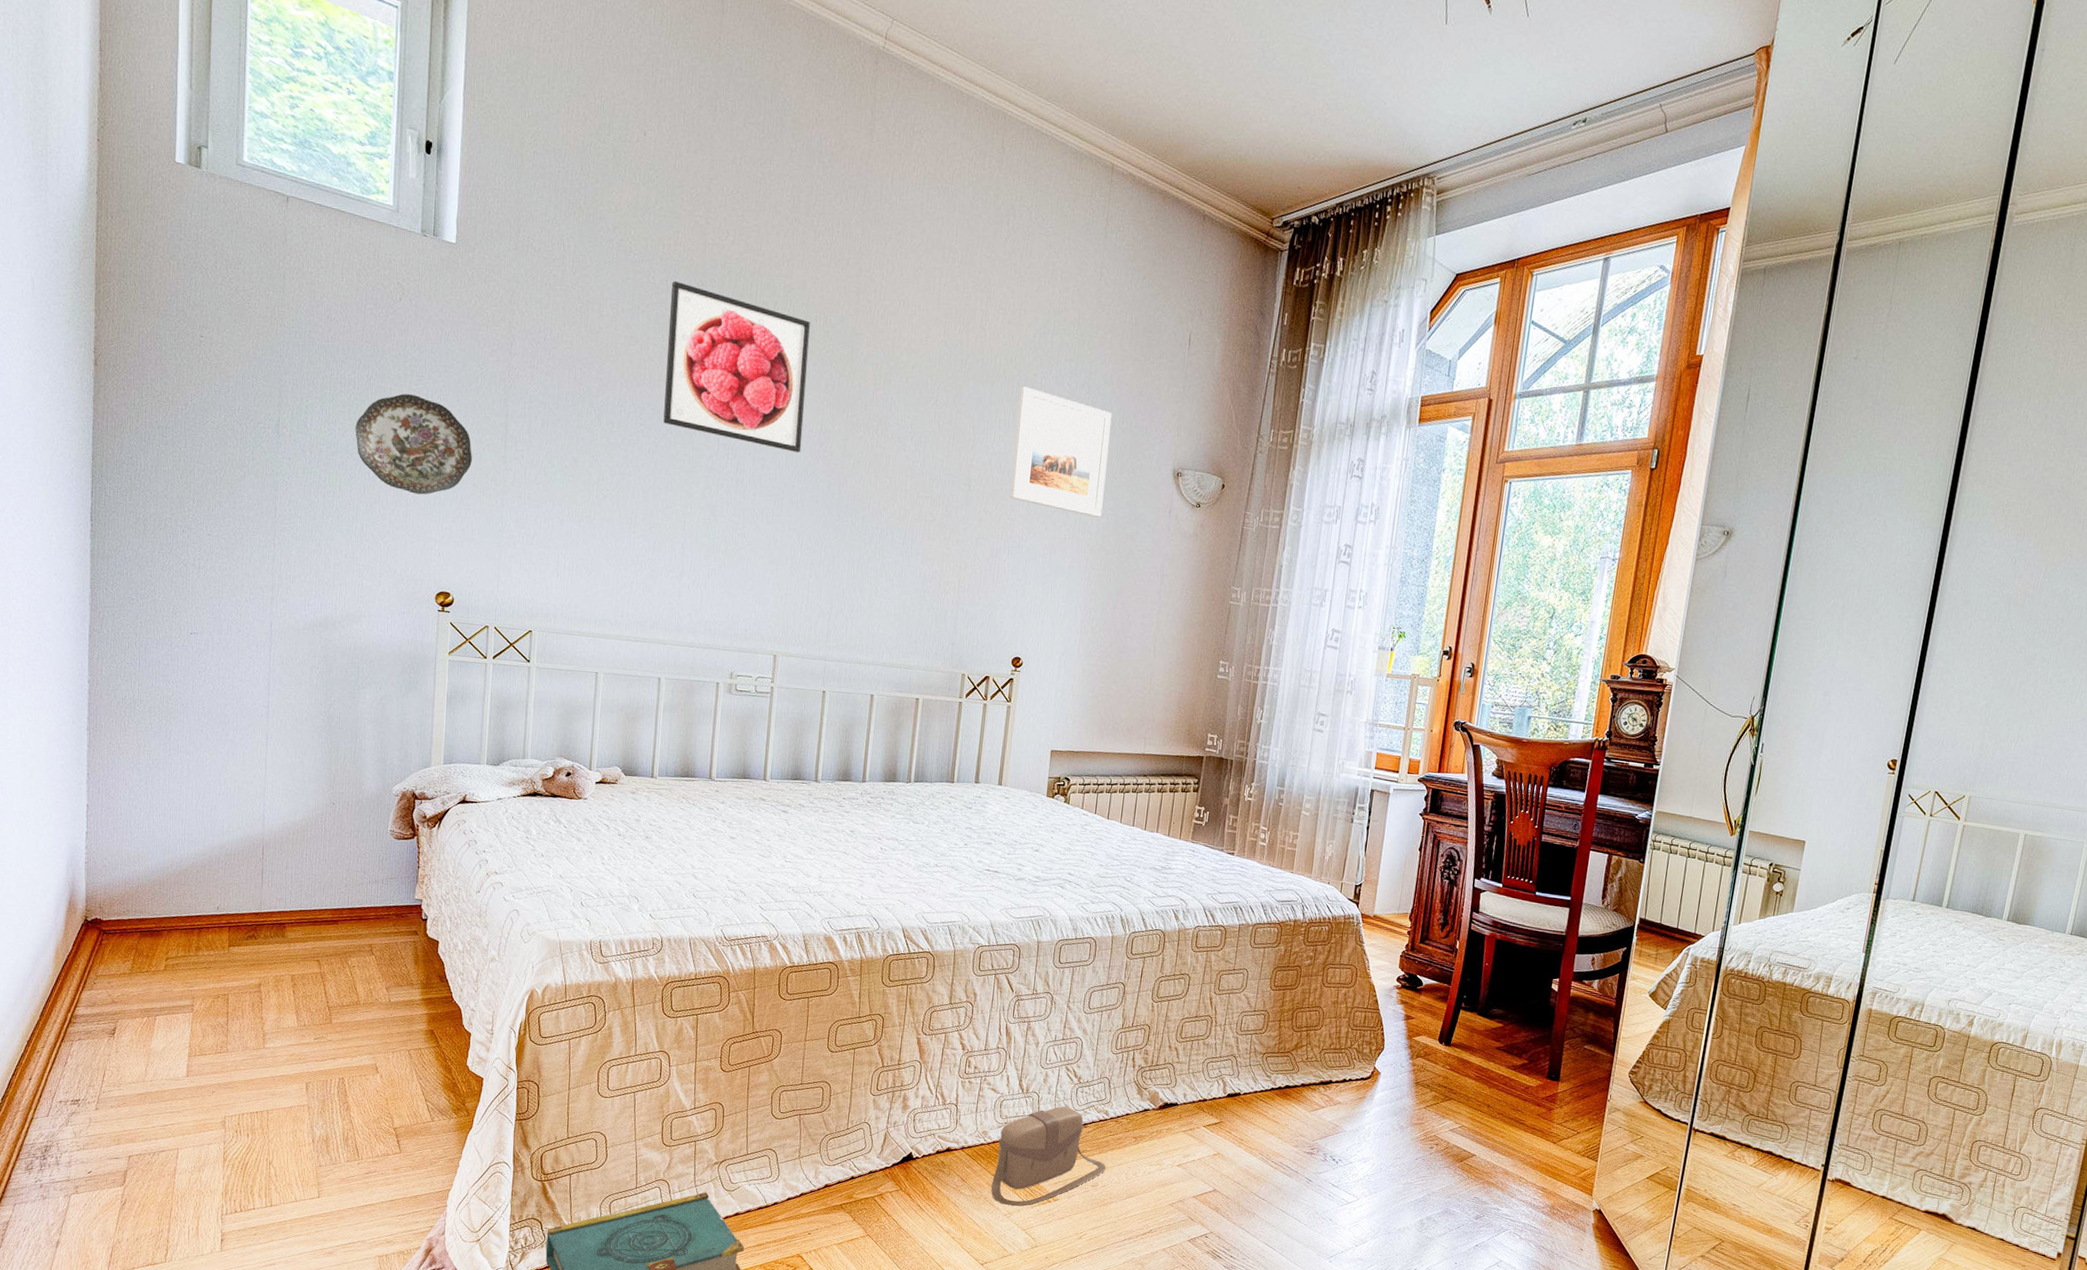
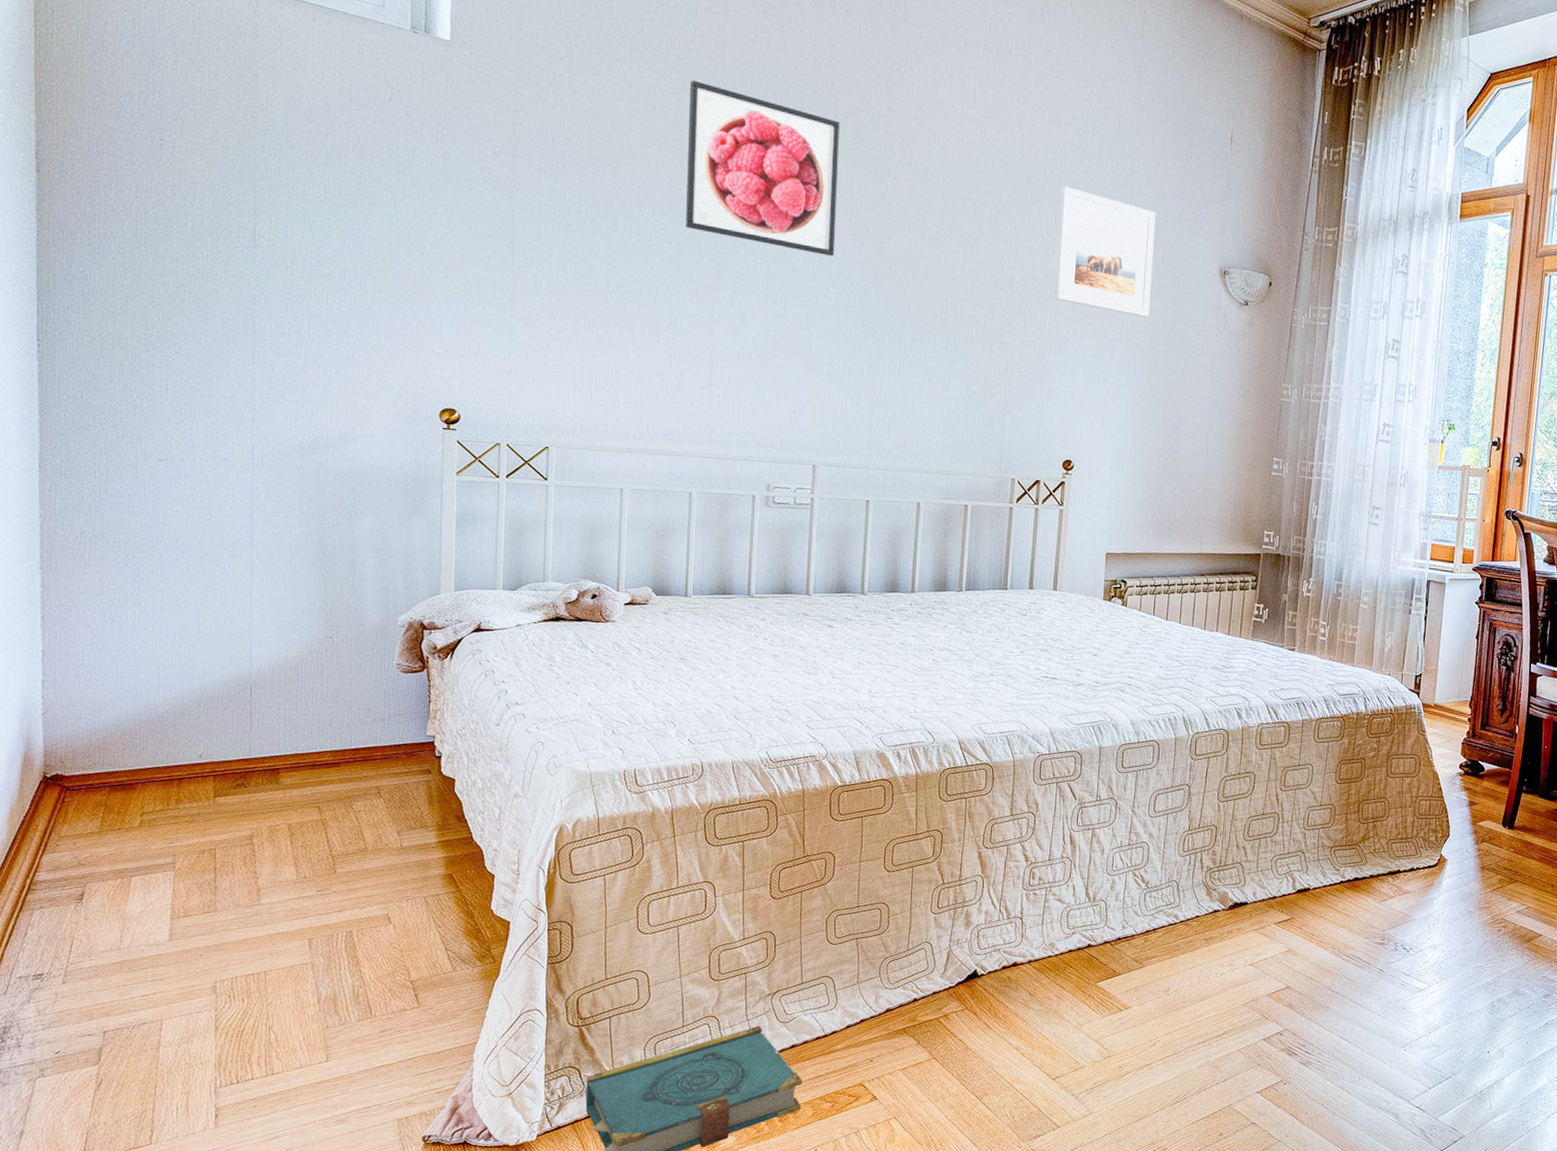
decorative plate: present [355,393,472,495] -> none [343,199,476,307]
saddlebag: present [991,1106,1106,1206] -> none [1060,912,1178,1017]

